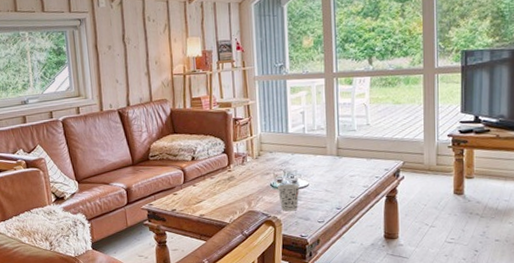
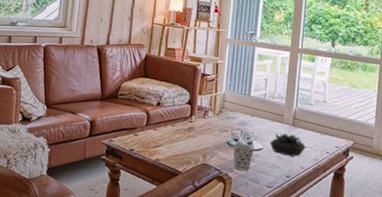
succulent plant: none [315,165,354,188] -> present [270,133,306,157]

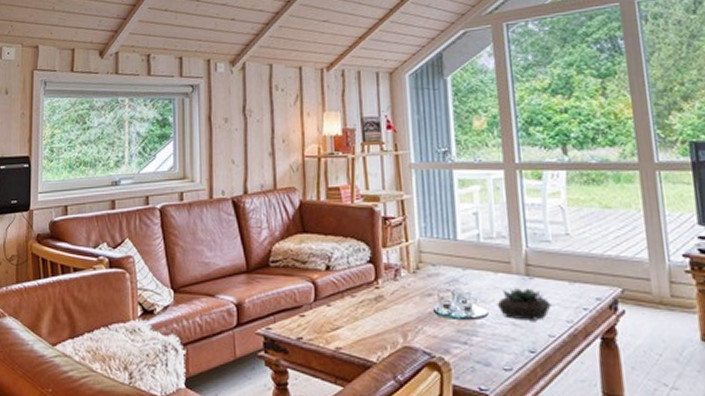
cup: present [233,143,254,172] -> none [444,311,476,351]

